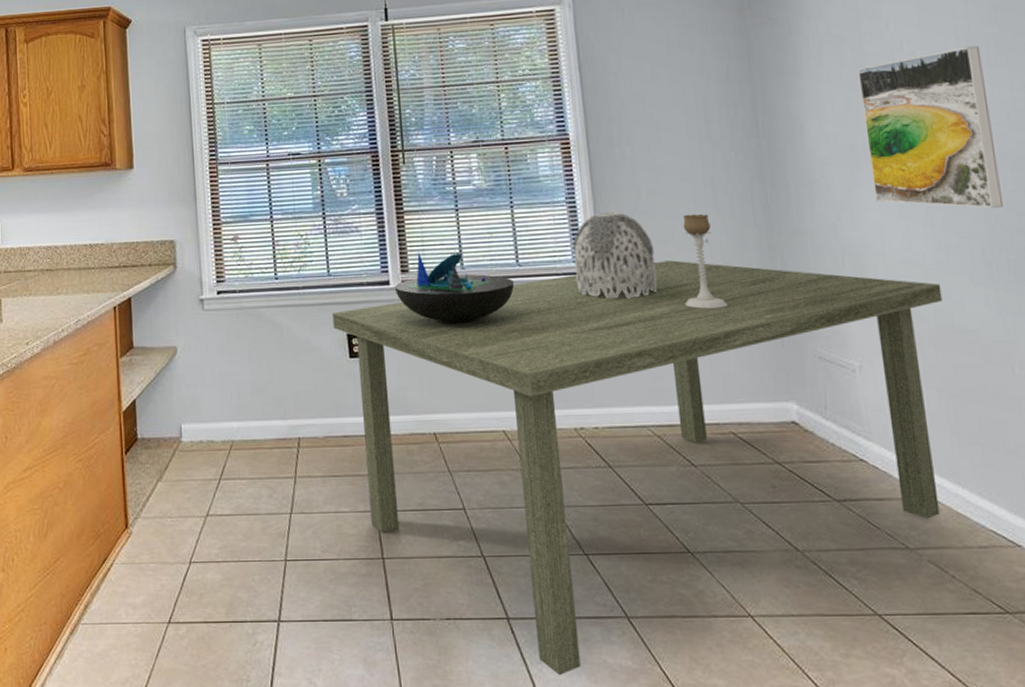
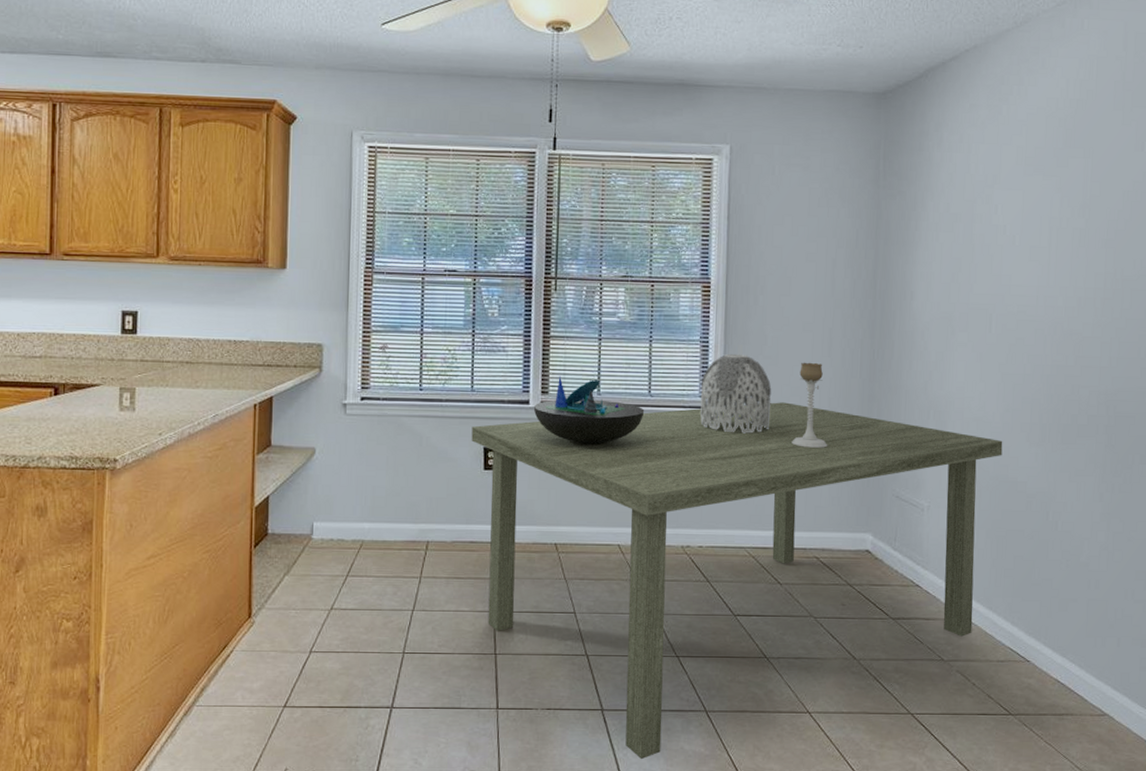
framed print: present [857,46,1003,208] -> none [963,237,1067,380]

